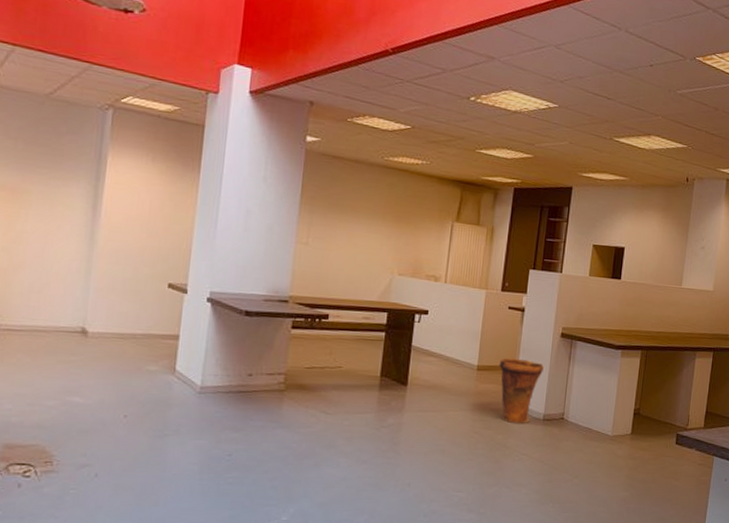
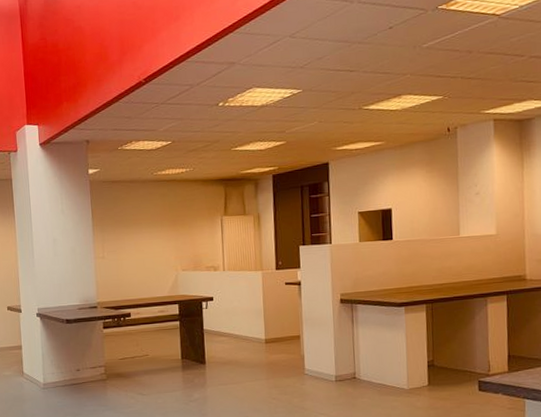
trash bin: present [499,358,544,424] -> none [285,328,328,387]

